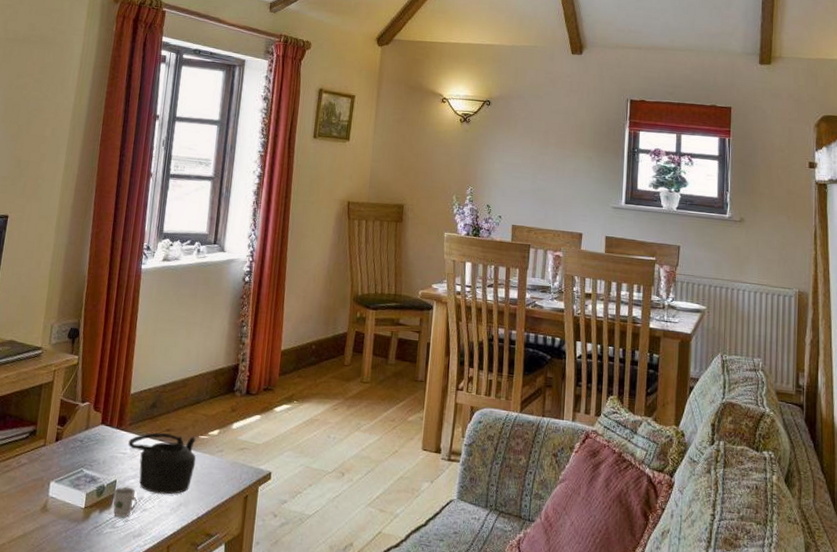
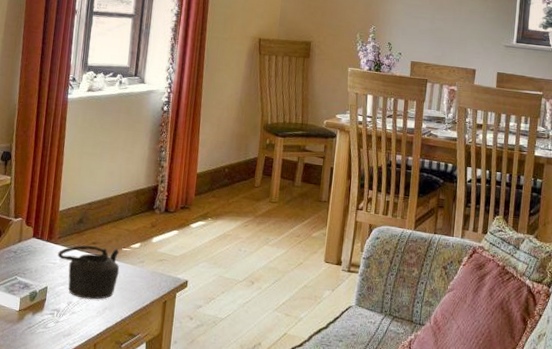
cup: present [112,487,137,518] -> none [44,292,67,319]

